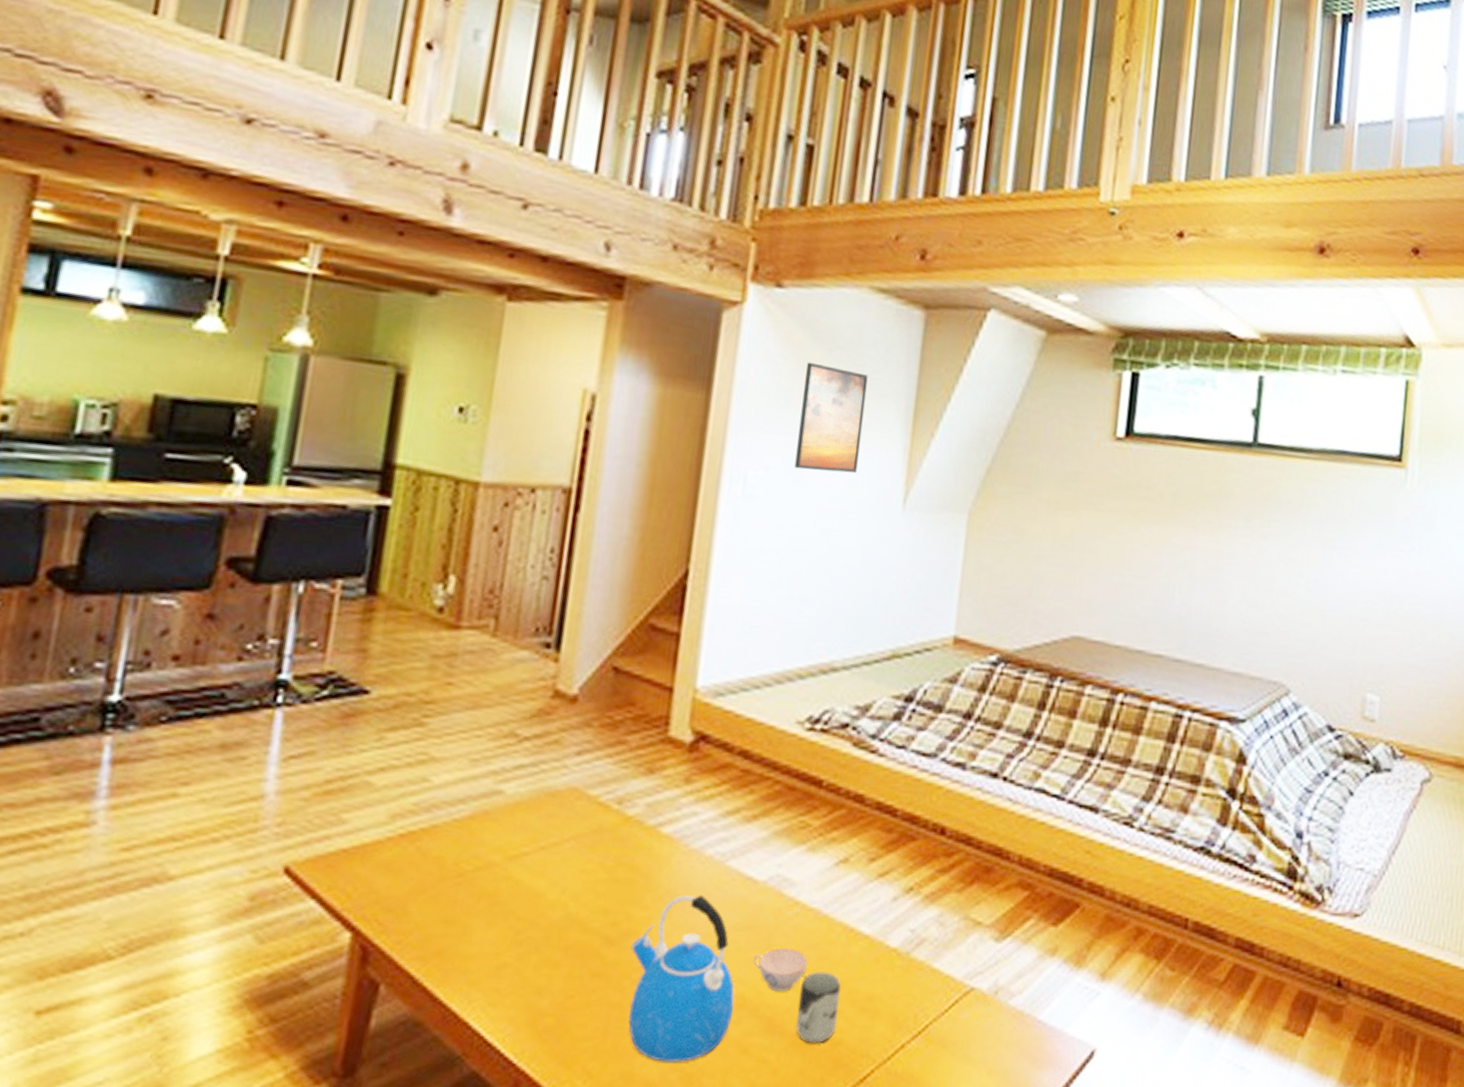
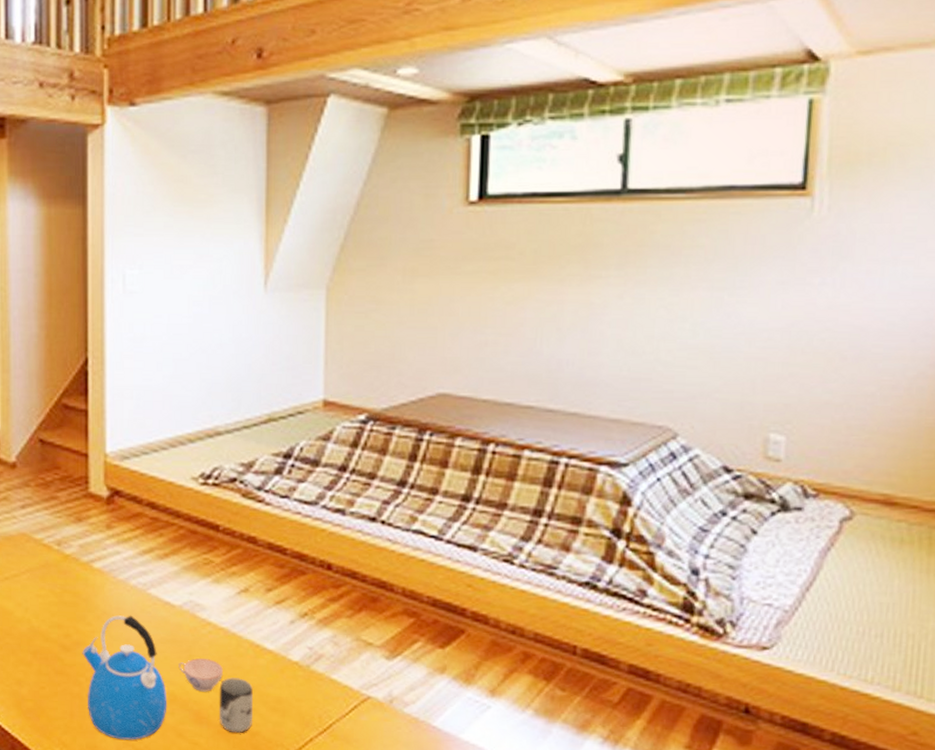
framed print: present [794,362,868,474] -> none [165,169,220,265]

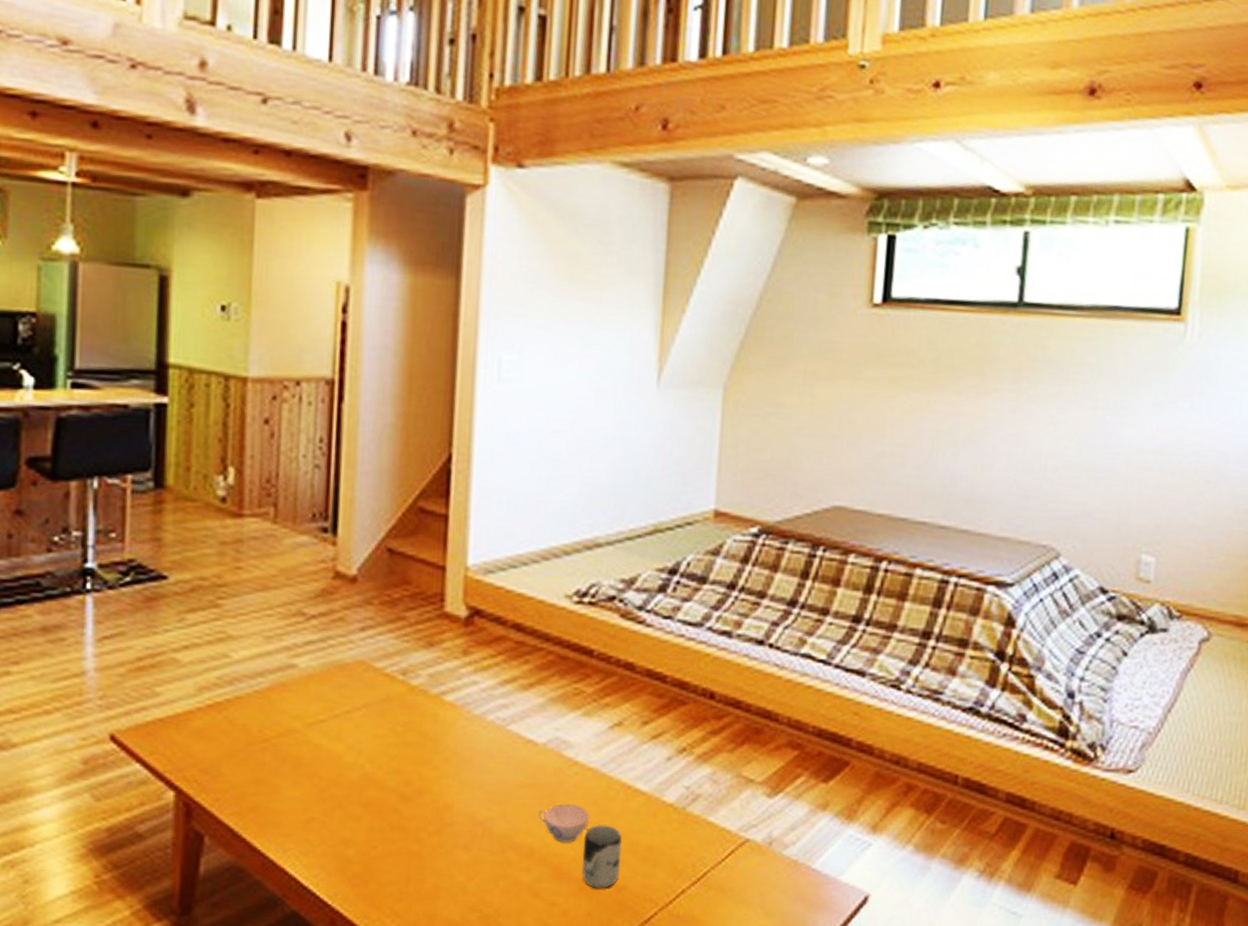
kettle: present [82,615,167,740] -> none [425,756,523,904]

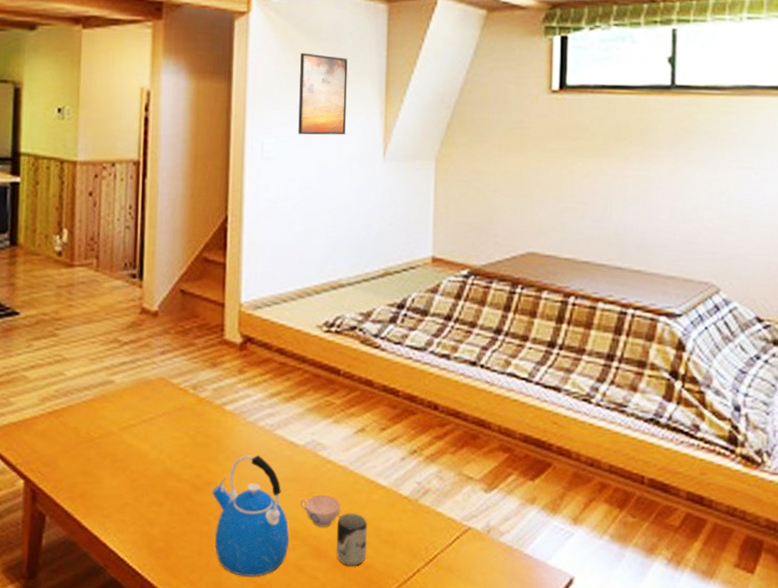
kettle: none [425,756,523,904] -> present [212,455,289,577]
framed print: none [547,242,615,353] -> present [298,52,348,135]

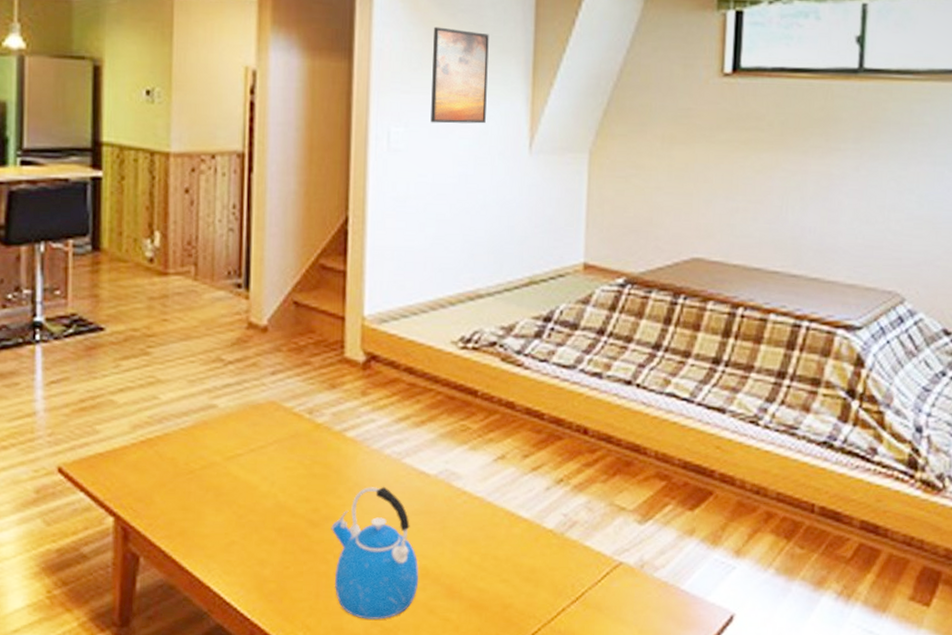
teacup: present [300,495,341,527] -> none [432,530,477,565]
cup: present [336,513,367,567] -> none [471,548,507,607]

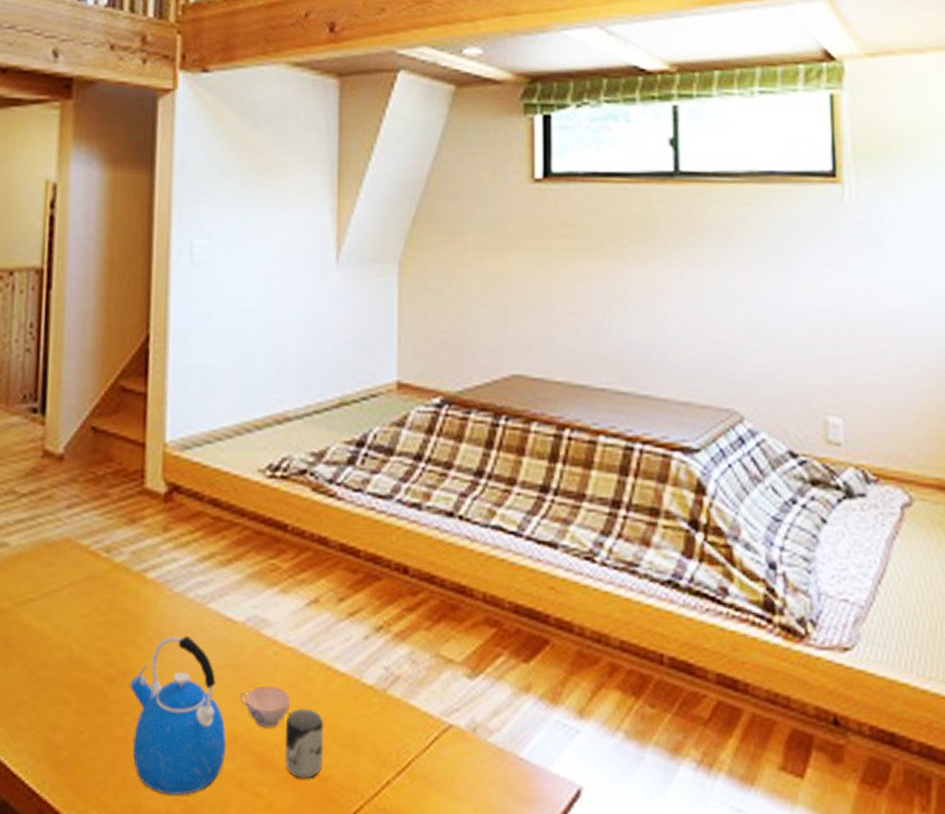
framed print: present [431,27,489,124] -> none [234,136,293,235]
teacup: none [432,530,477,565] -> present [240,686,290,728]
cup: none [471,548,507,607] -> present [285,708,323,780]

